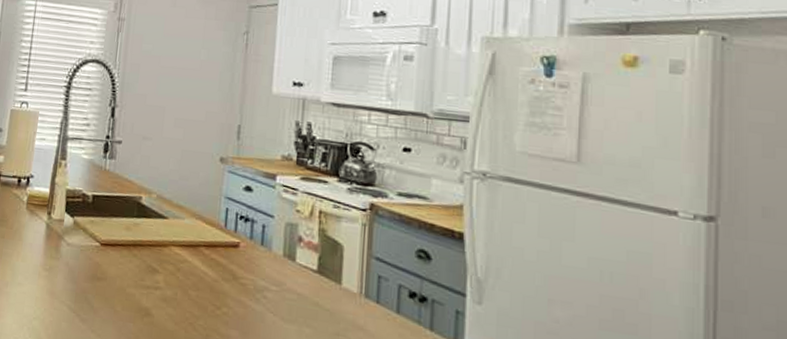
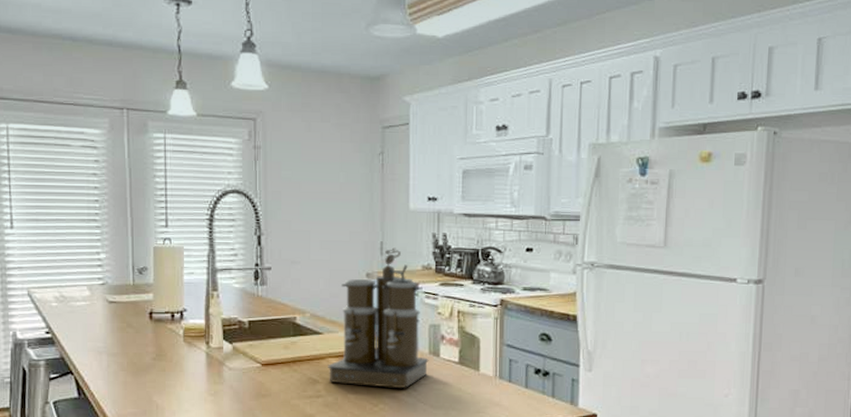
coffee maker: none [169,132,283,294] -> present [328,247,429,389]

